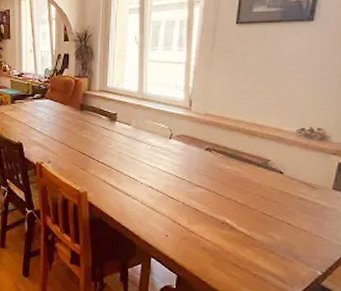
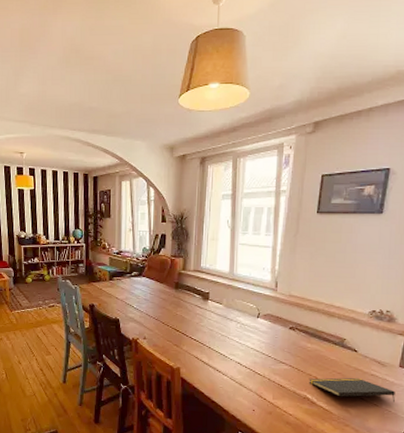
notepad: none [227,201,328,228] -> present [309,377,395,403]

